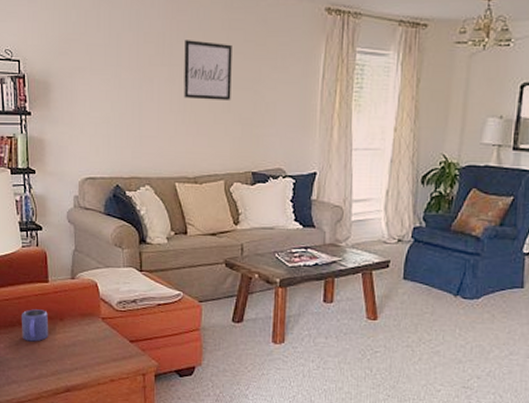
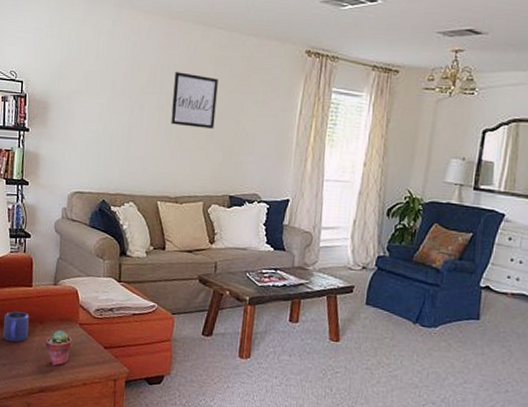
potted succulent: none [67,326,96,364] -> present [45,330,73,366]

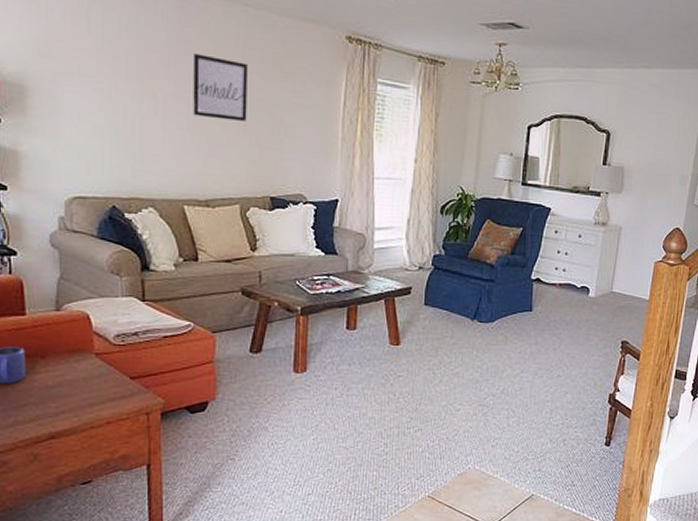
potted succulent: present [45,330,73,366] -> none [50,364,88,406]

